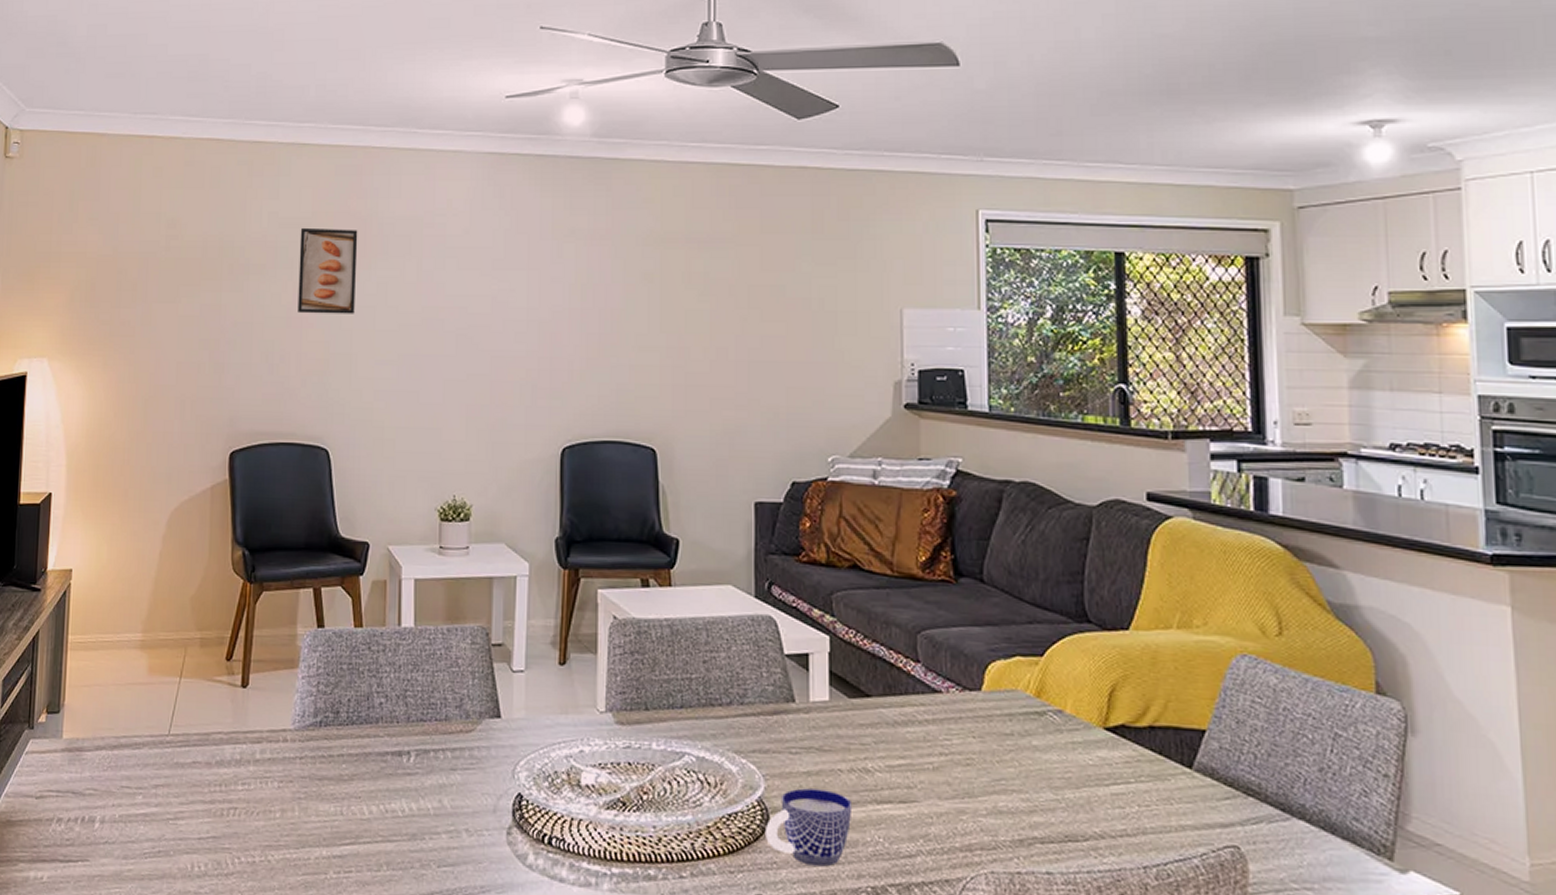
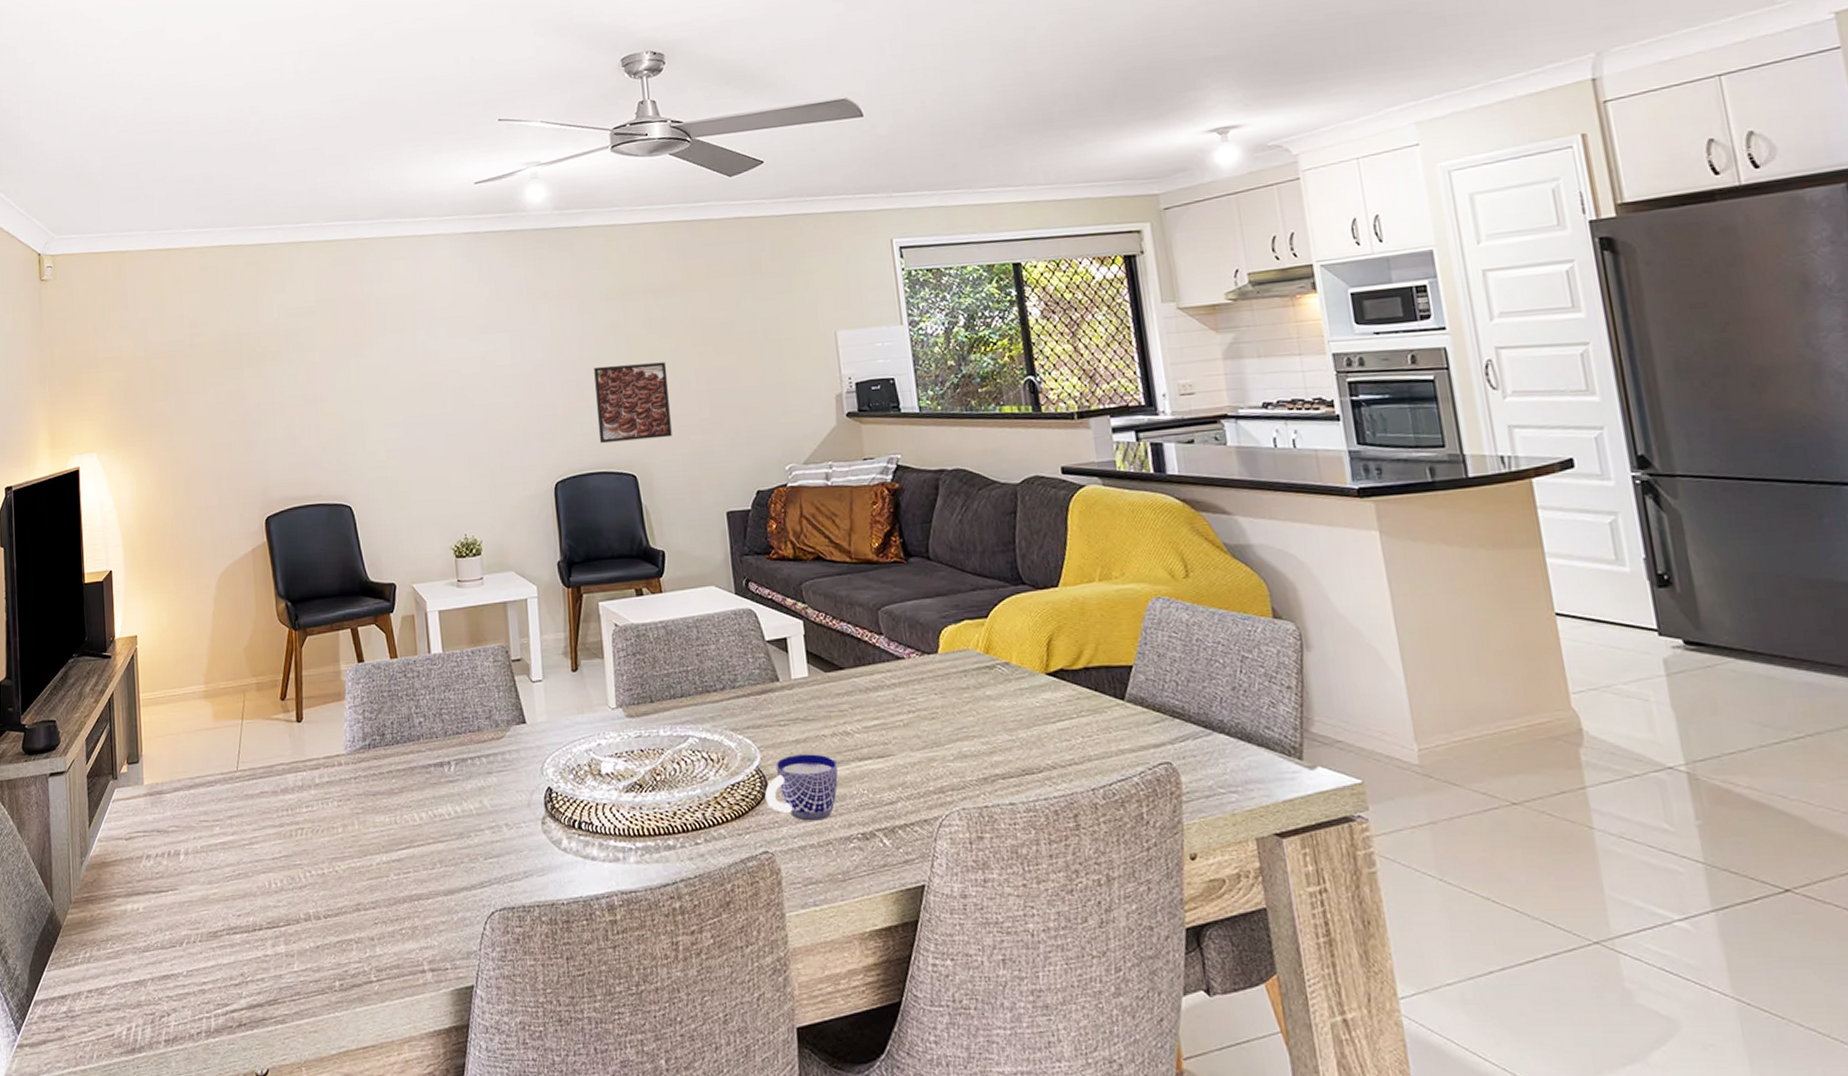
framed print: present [297,227,358,314] -> none [307,312,362,390]
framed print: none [617,321,703,410] -> present [594,362,672,443]

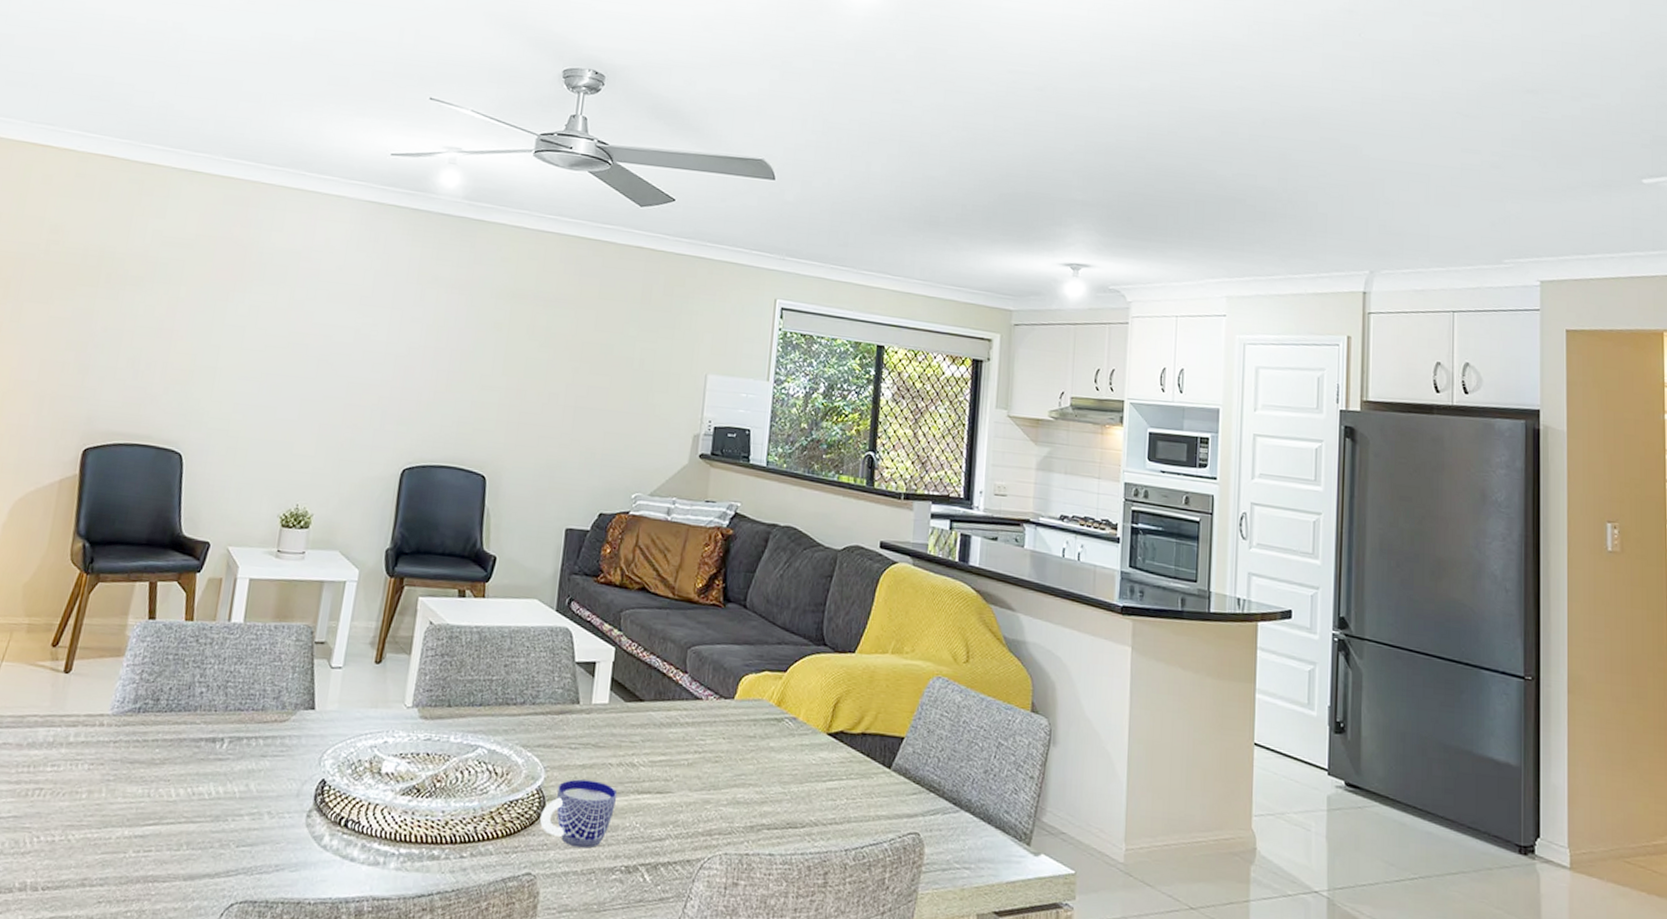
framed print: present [594,362,672,443] -> none [457,361,540,445]

